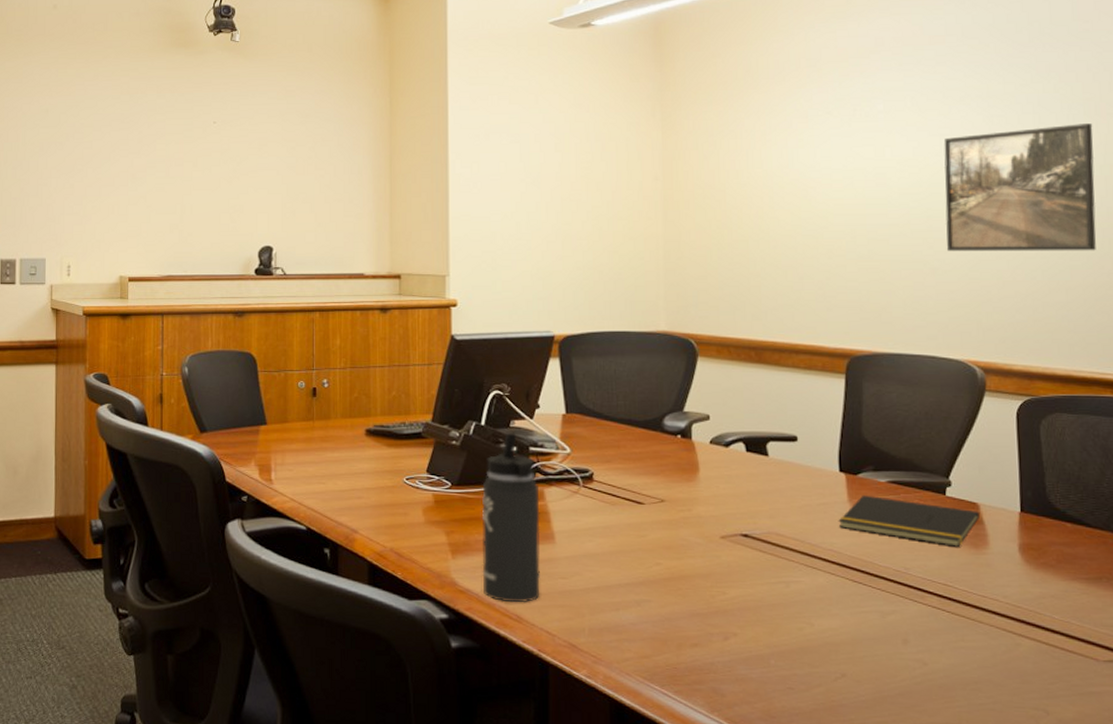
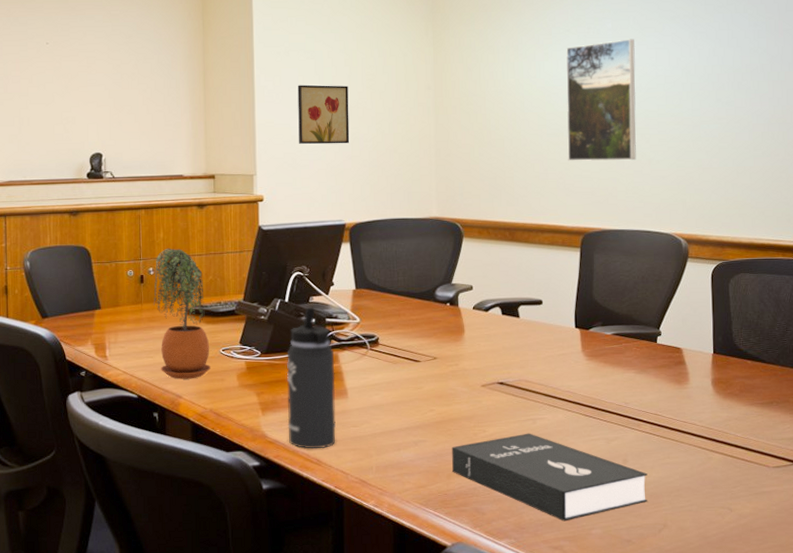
potted plant: none [327,357,392,511] -> present [154,248,210,379]
wall art: none [499,172,560,242] -> present [297,84,350,145]
booklet: none [683,598,935,712] -> present [452,433,648,522]
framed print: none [825,123,917,270] -> present [565,39,636,162]
notepad: present [838,495,980,547] -> none [574,345,682,384]
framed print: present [943,123,1096,252] -> none [658,38,774,145]

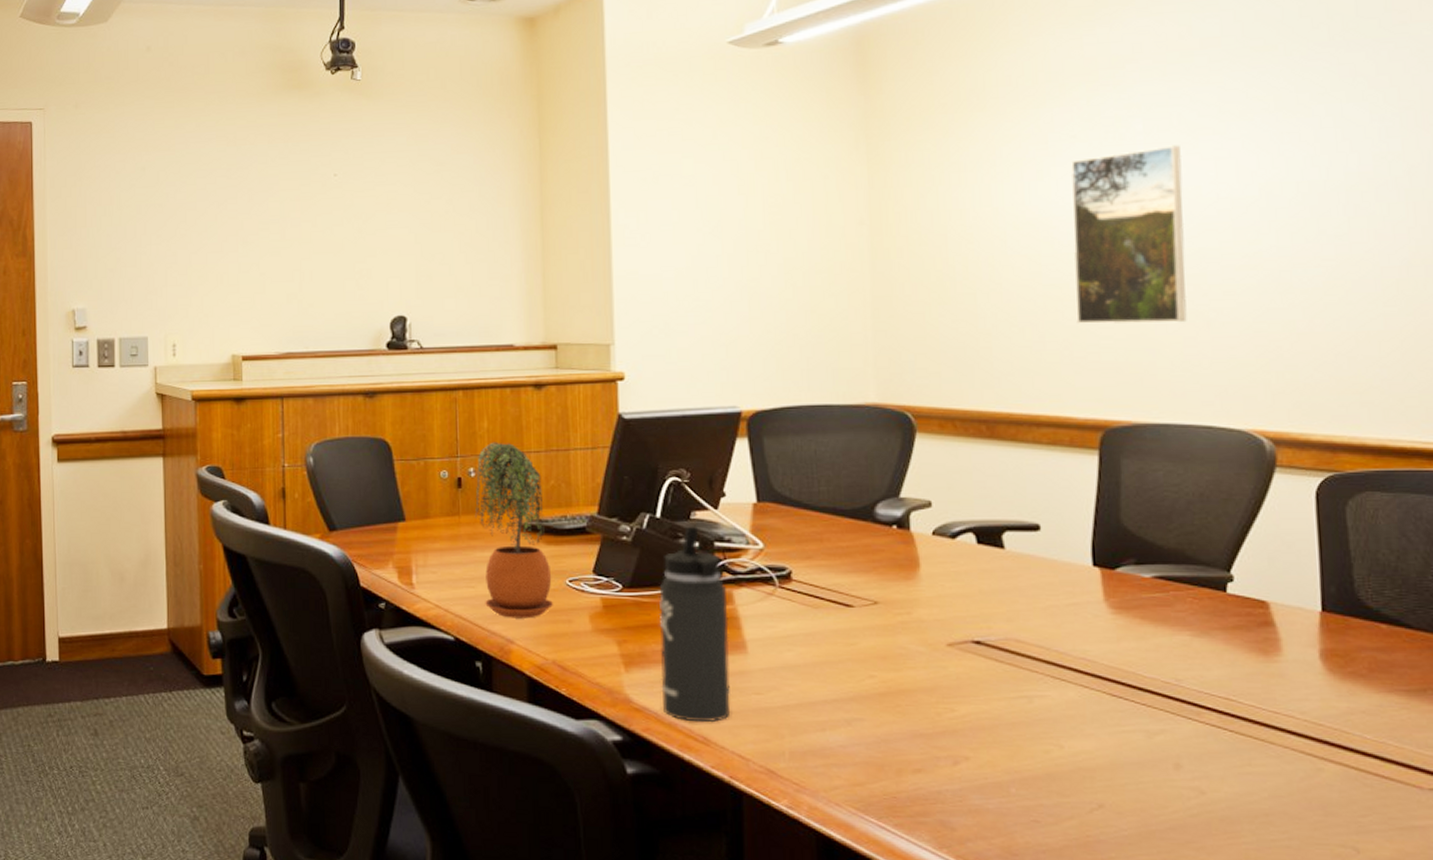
wall art: present [297,84,350,145] -> none [671,221,746,303]
booklet: present [452,433,648,522] -> none [903,716,1216,849]

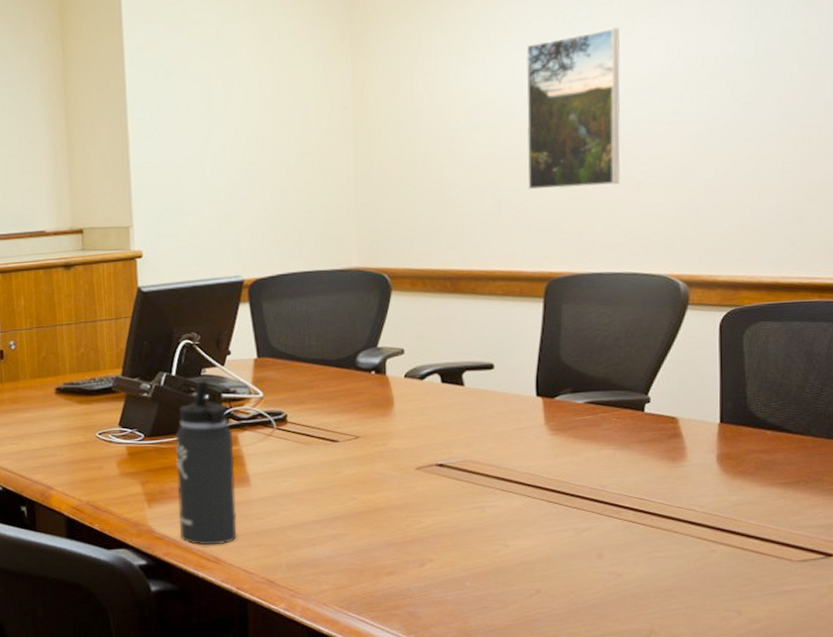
potted plant: present [475,442,553,619] -> none [16,317,85,468]

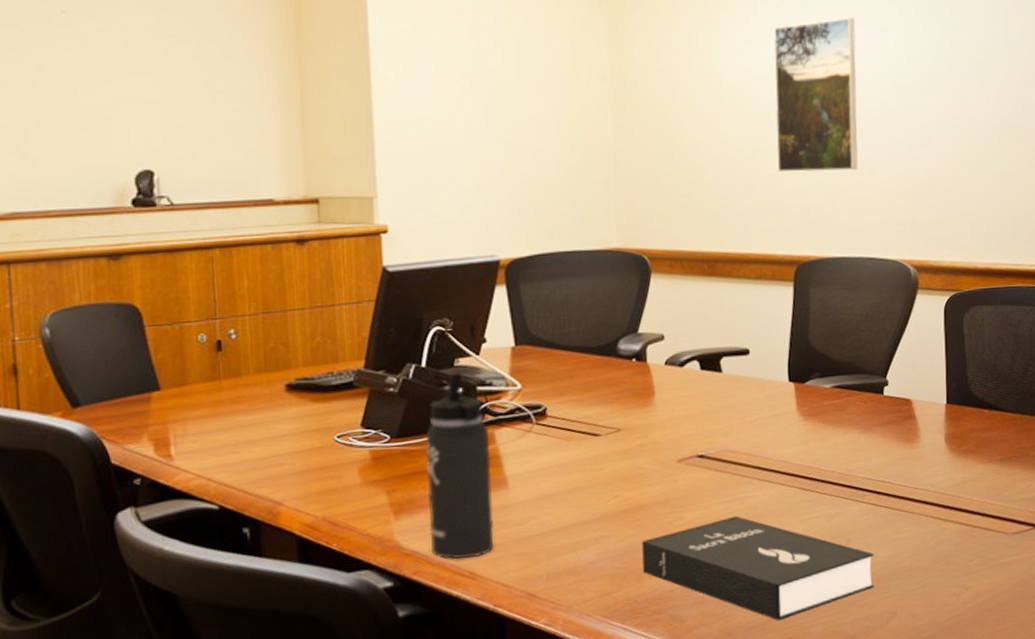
booklet: none [379,523,629,627] -> present [642,515,874,621]

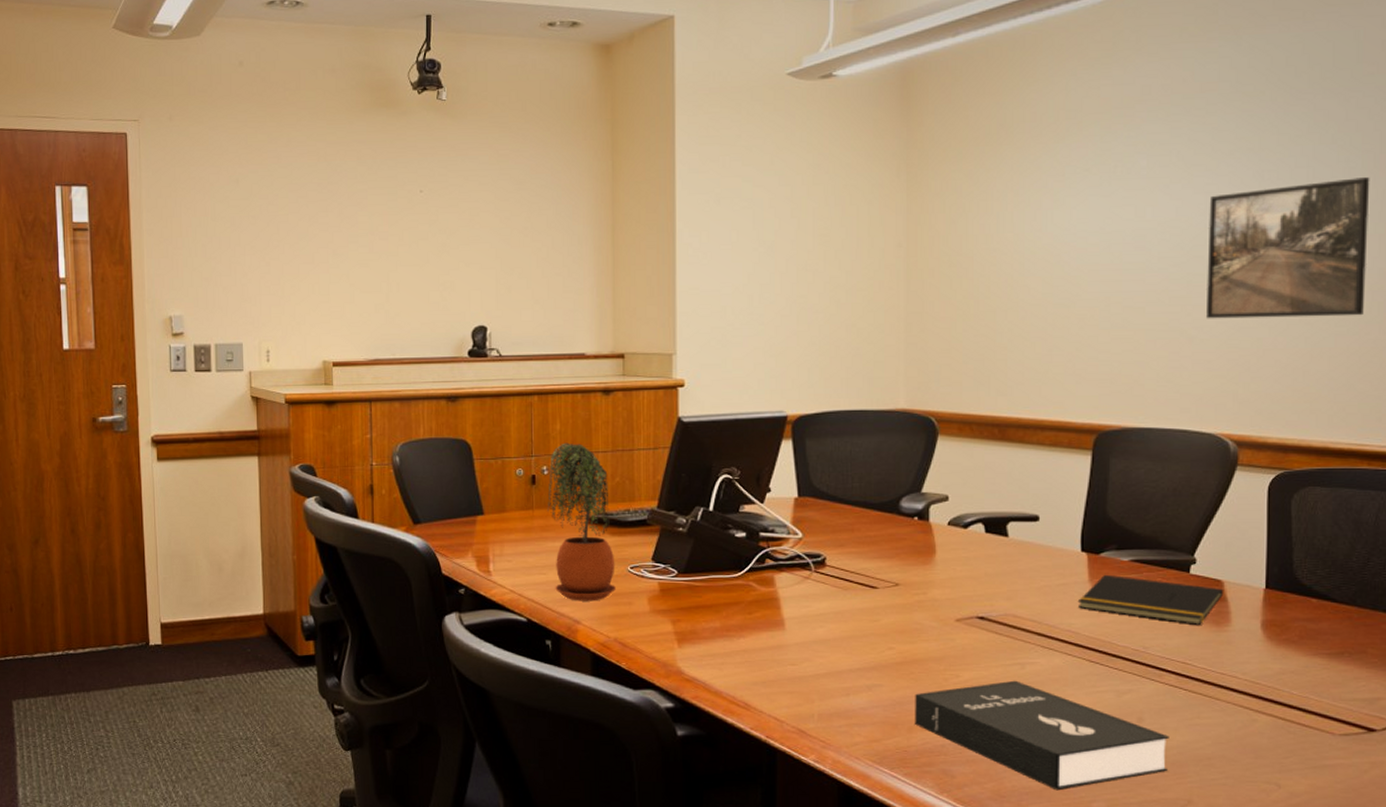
potted plant: none [237,301,322,480] -> present [547,442,616,601]
thermos bottle: present [425,372,494,560] -> none [709,518,770,691]
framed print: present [773,17,858,173] -> none [1080,180,1177,340]
notepad: none [788,402,912,444] -> present [1077,574,1223,625]
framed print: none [882,19,1012,151] -> present [1205,177,1370,319]

